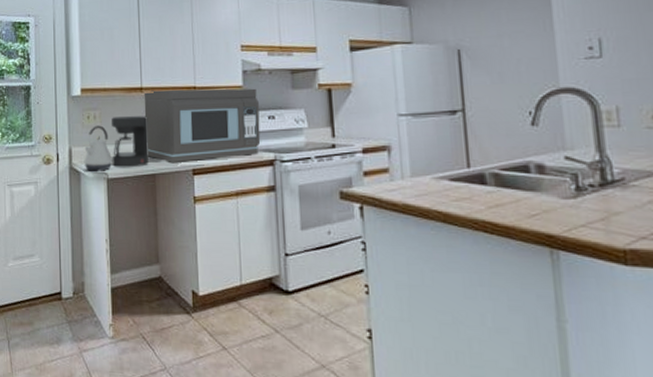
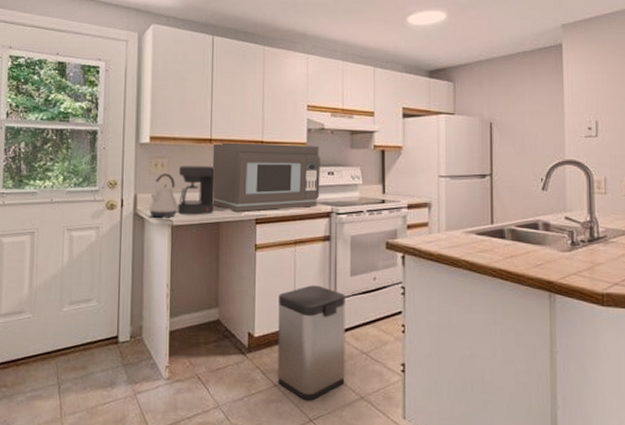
pedal bin: none [222,240,302,367] -> present [278,285,345,401]

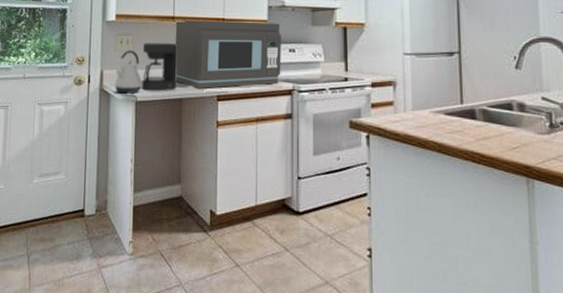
pedal bin: present [278,285,345,401] -> none [240,163,309,284]

